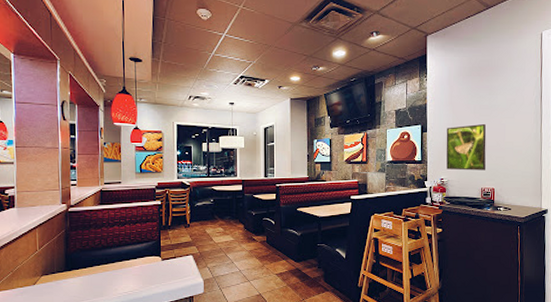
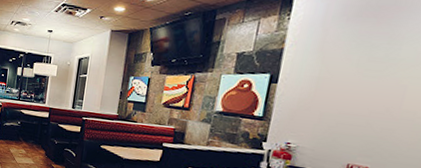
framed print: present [446,123,486,171] -> none [297,80,373,143]

